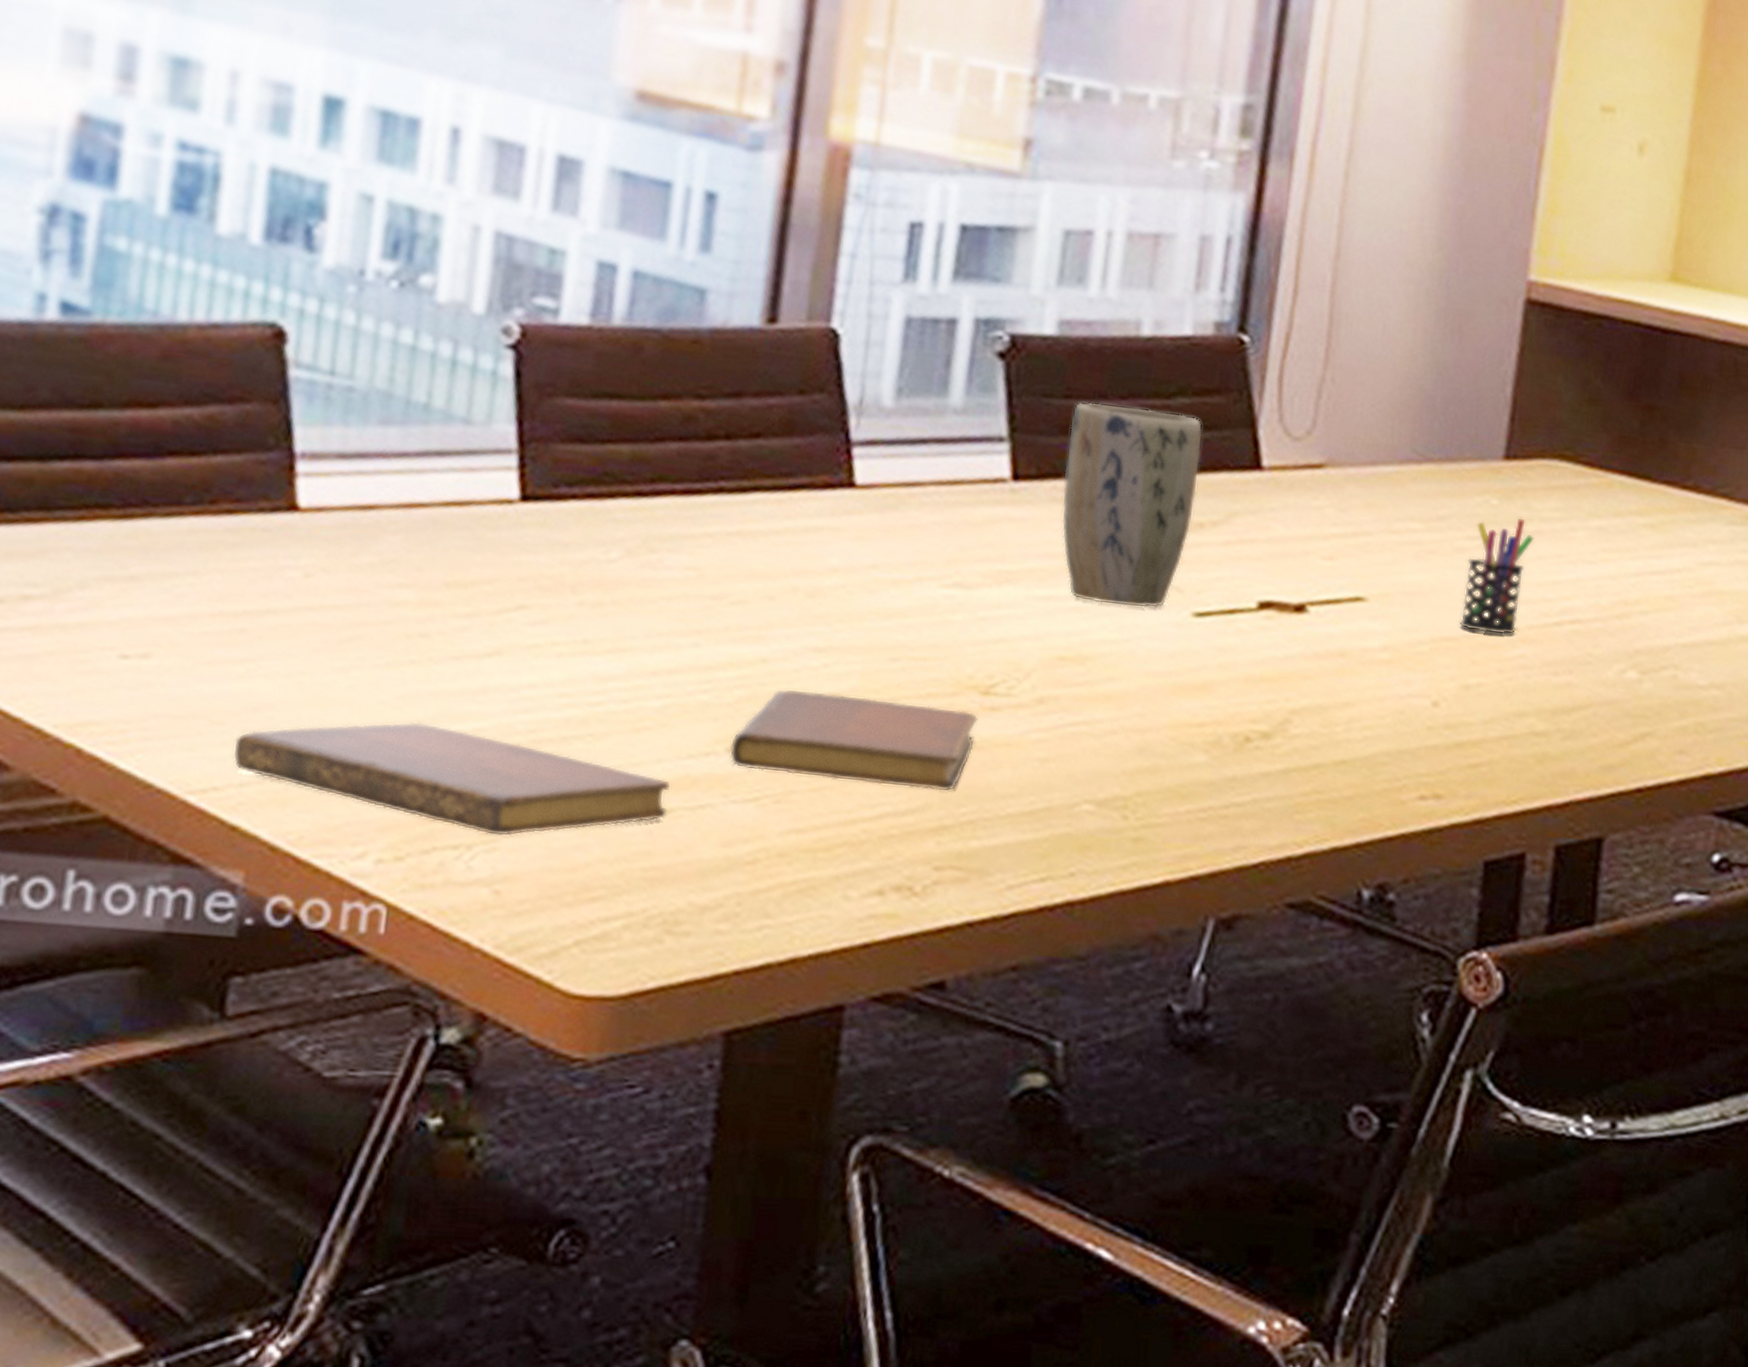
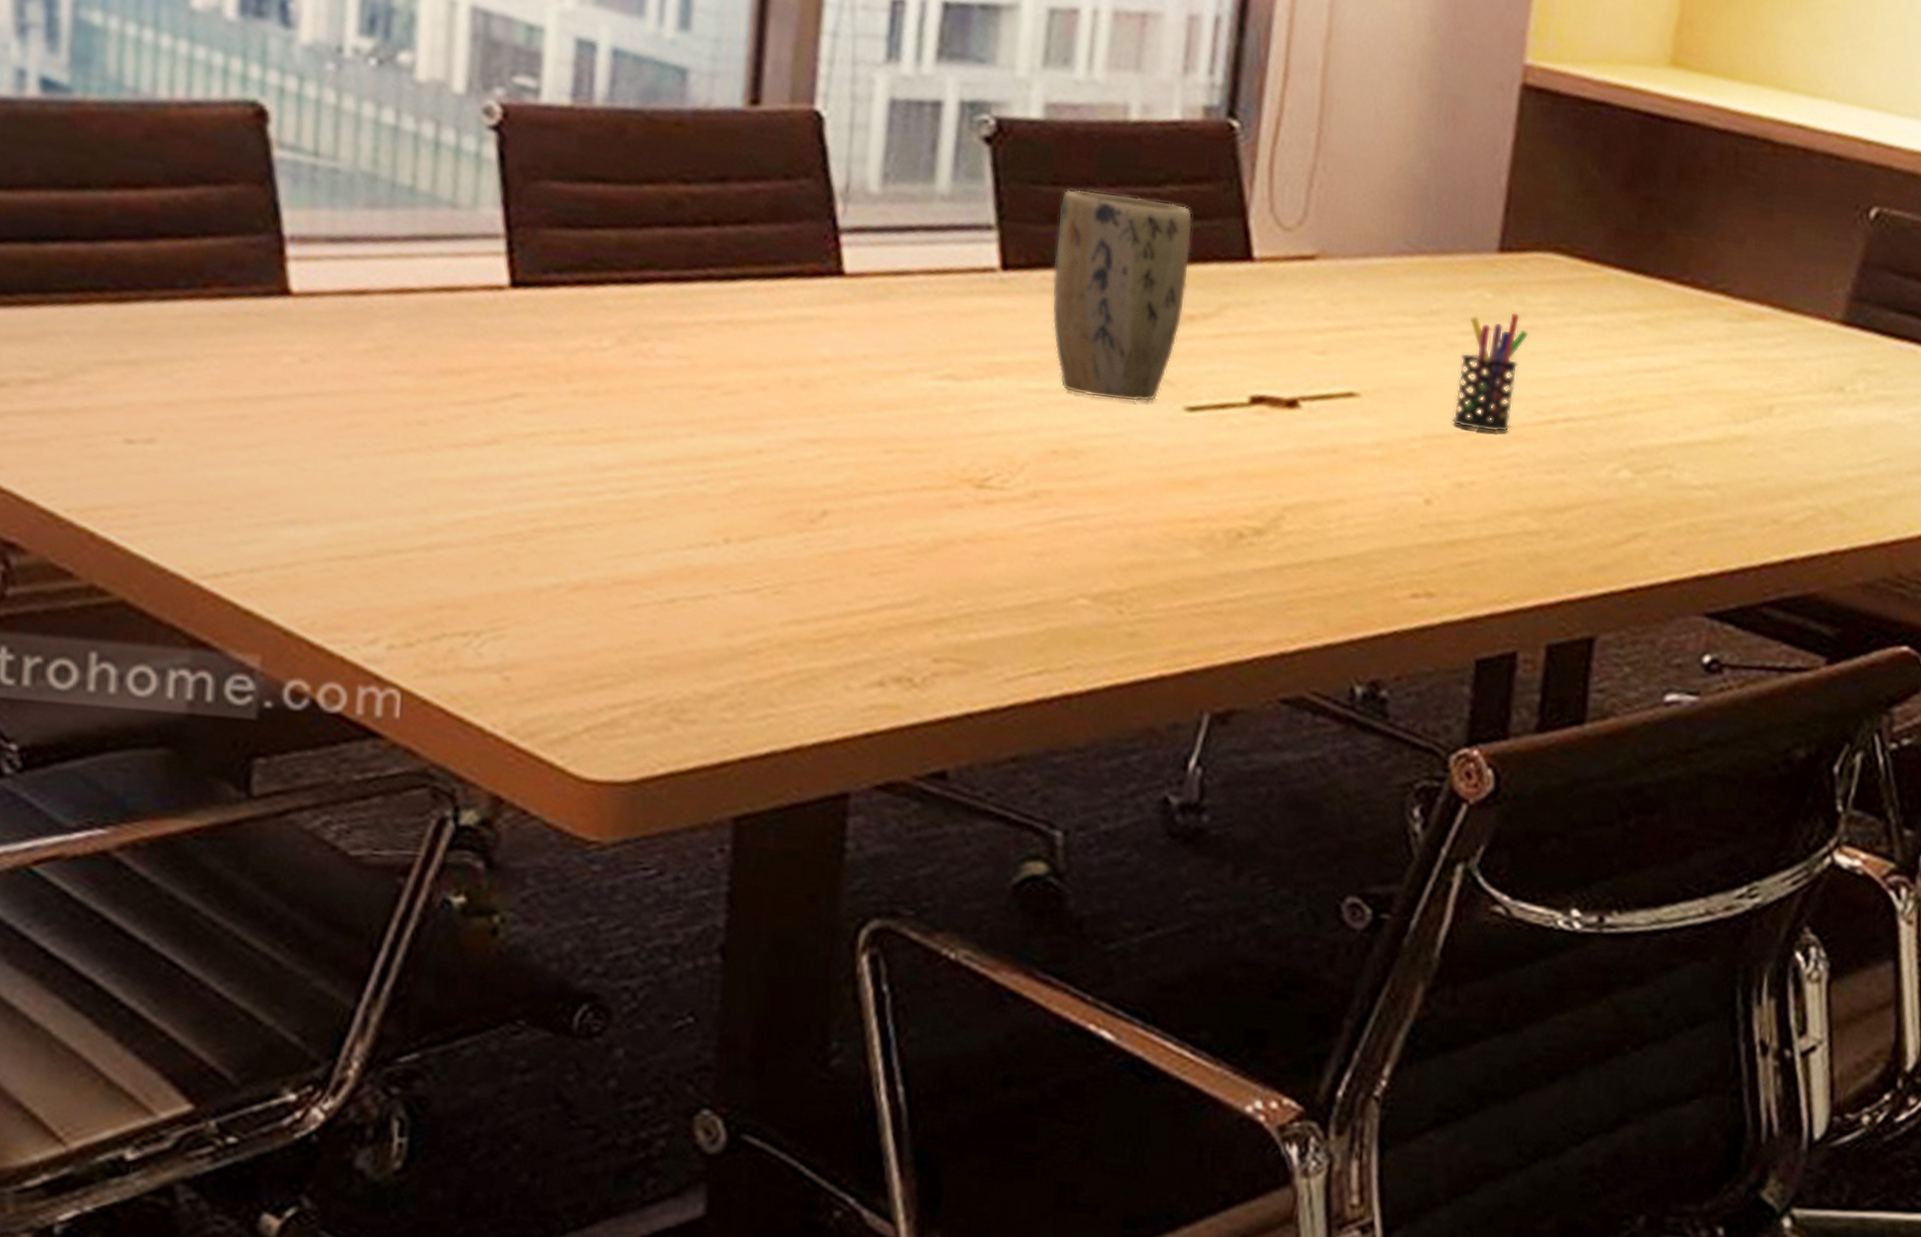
notebook: present [233,722,670,837] -> none [242,509,671,625]
notebook: present [729,688,979,792] -> none [728,479,974,585]

